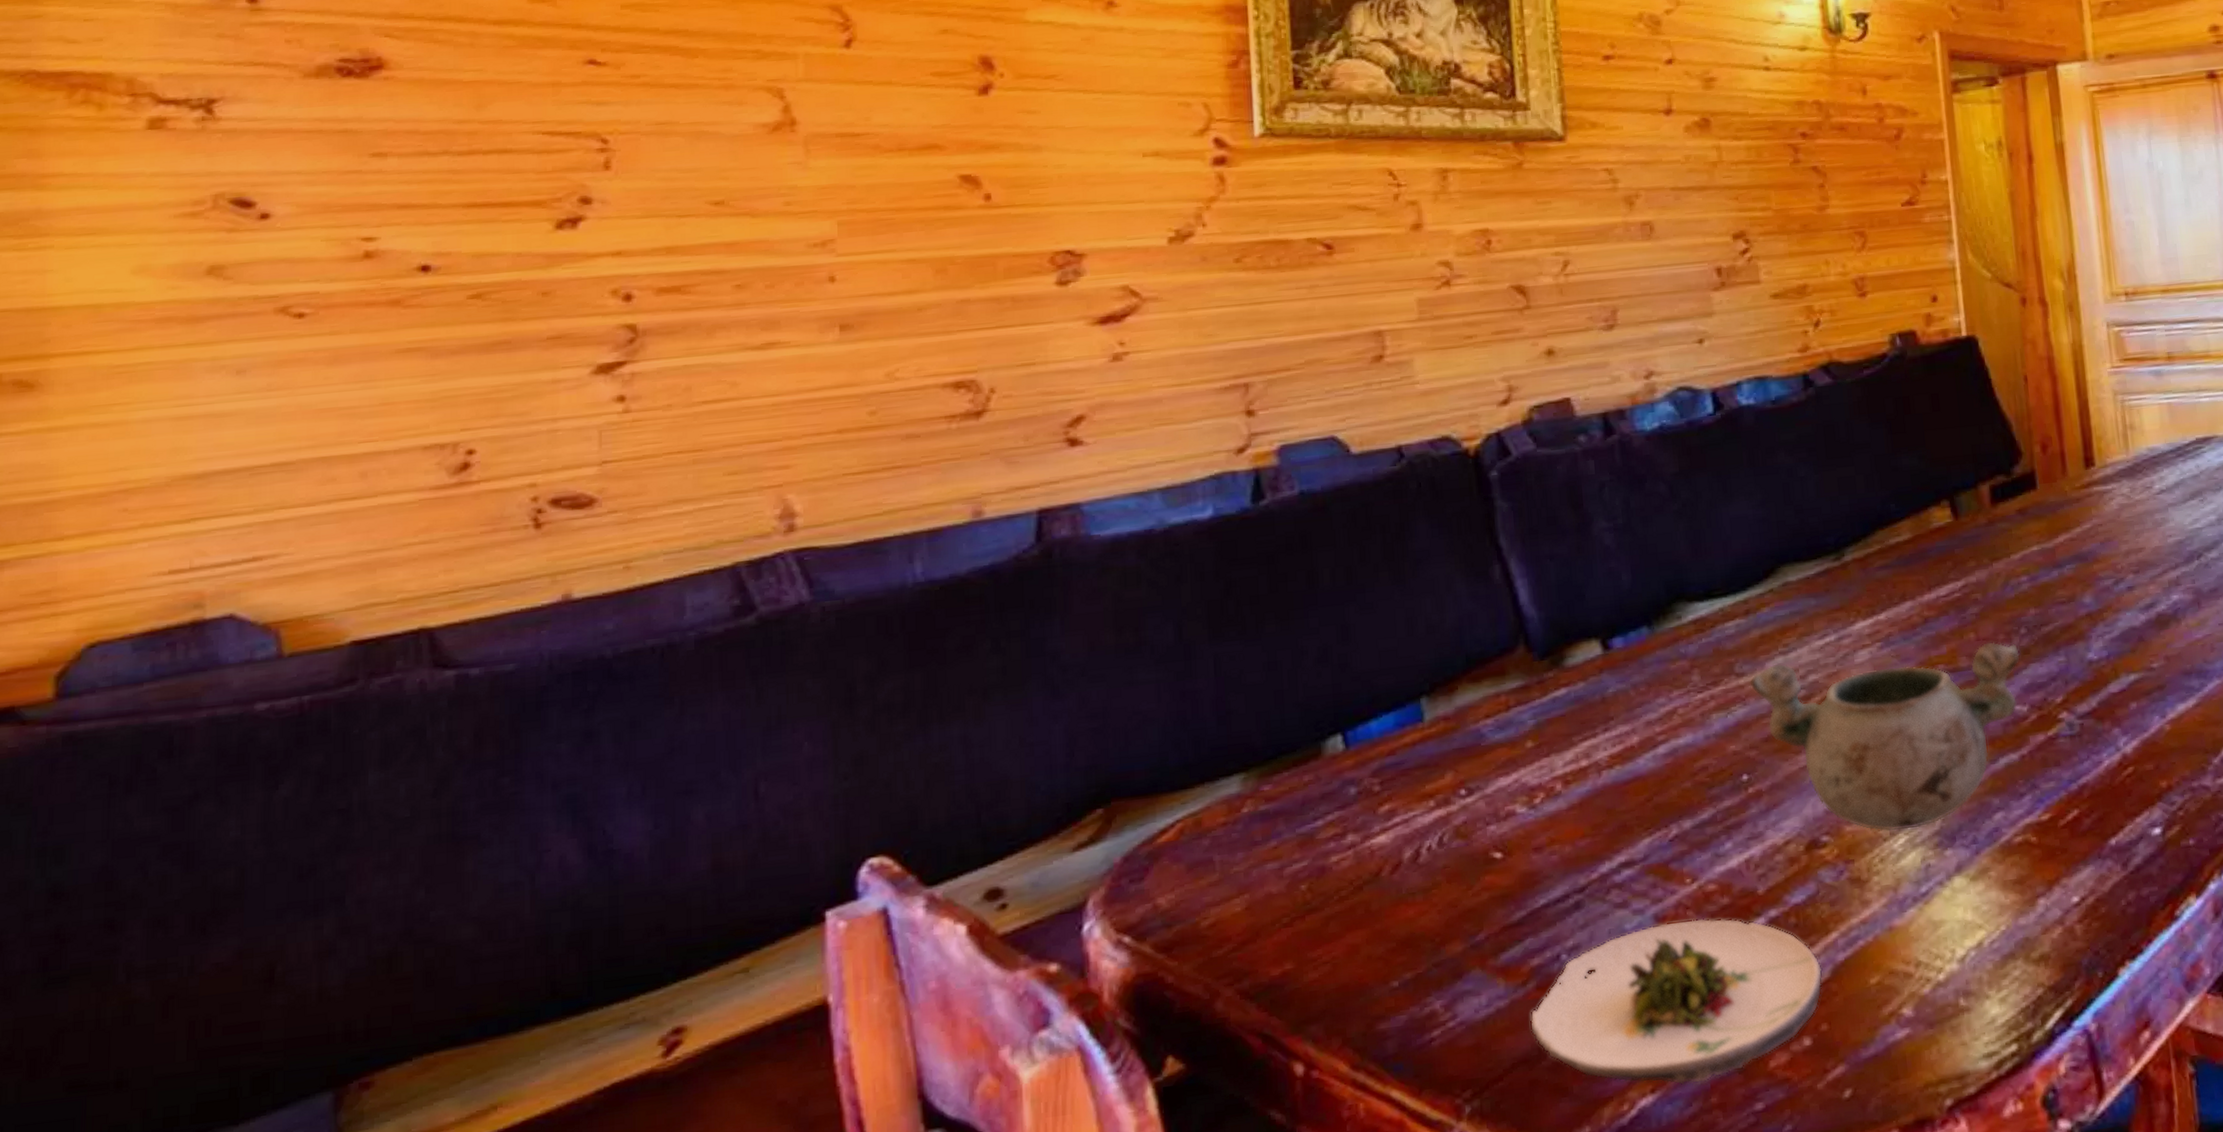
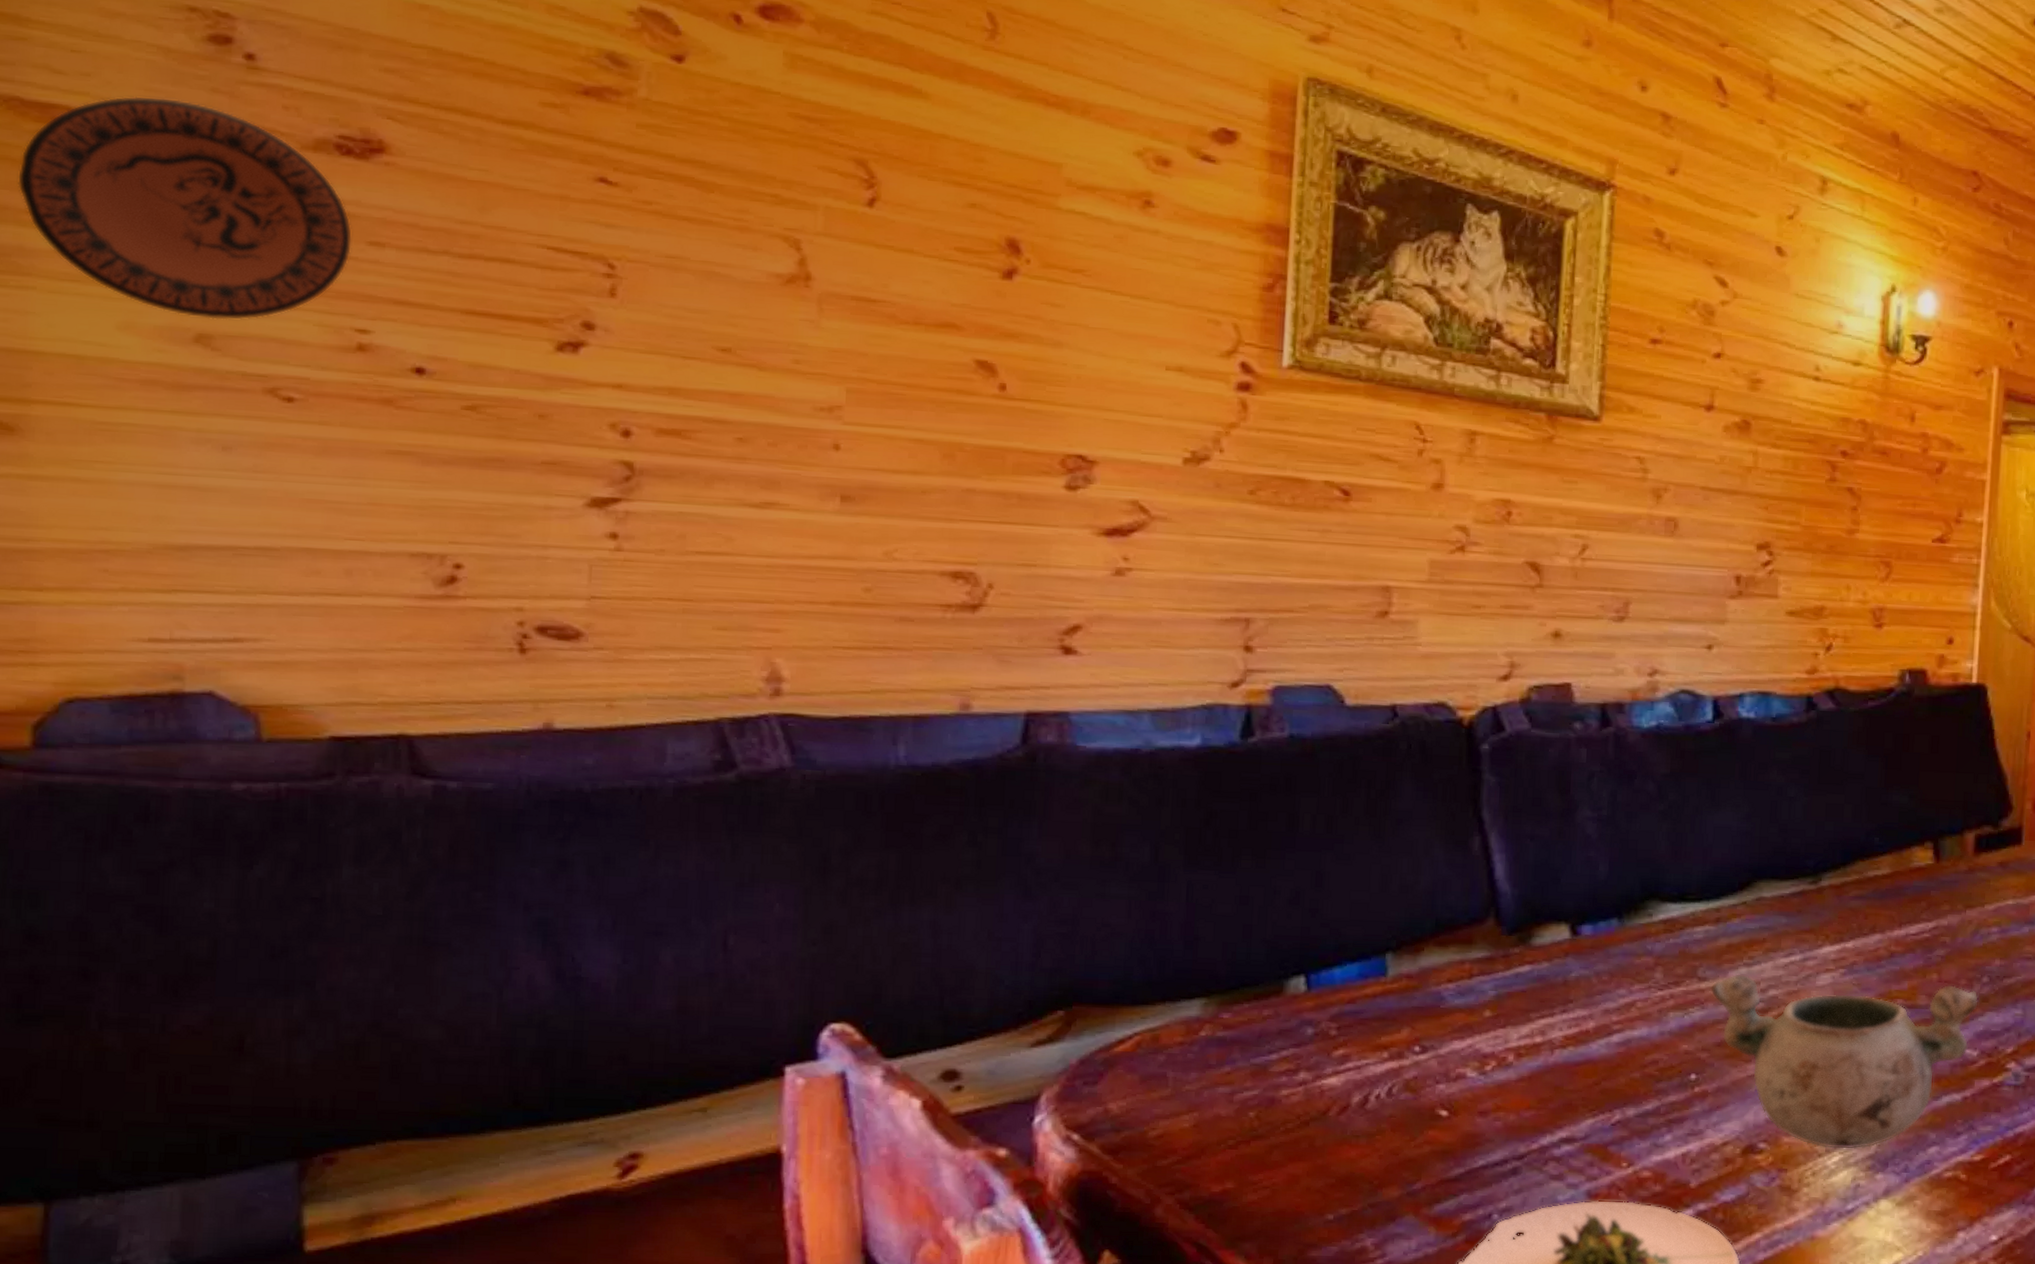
decorative plate: none [34,49,356,252] -> present [17,96,353,321]

